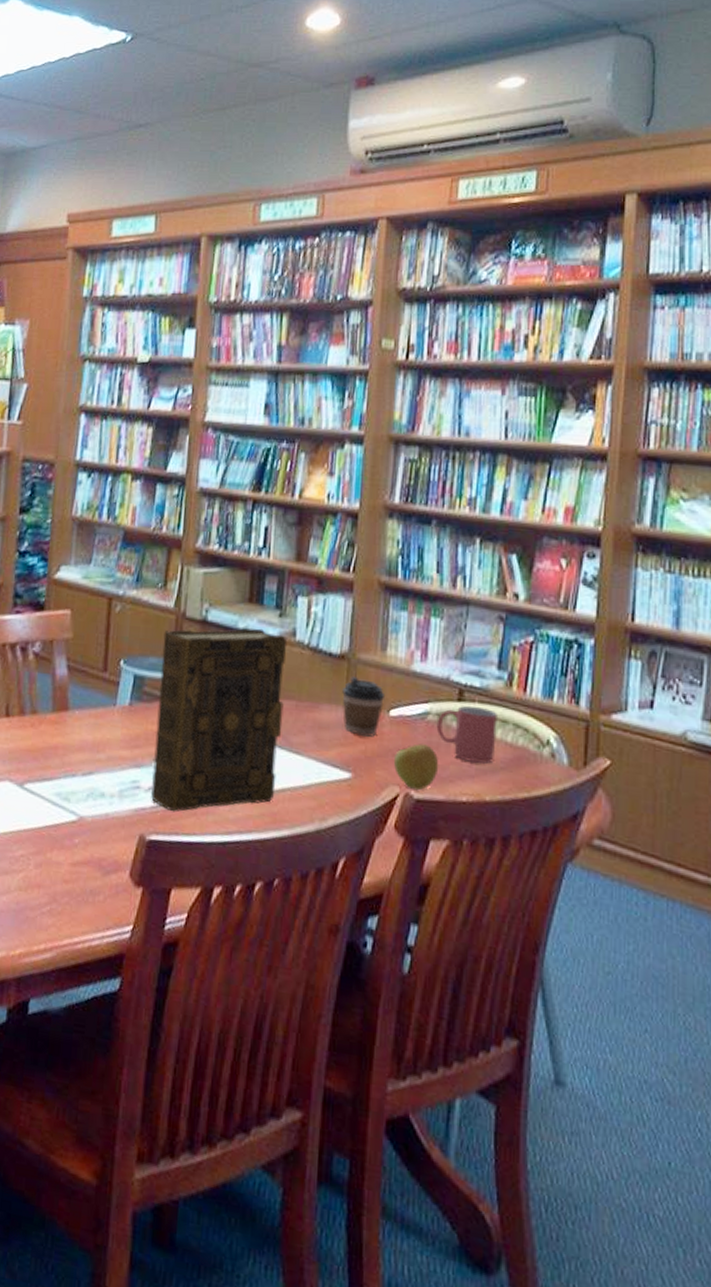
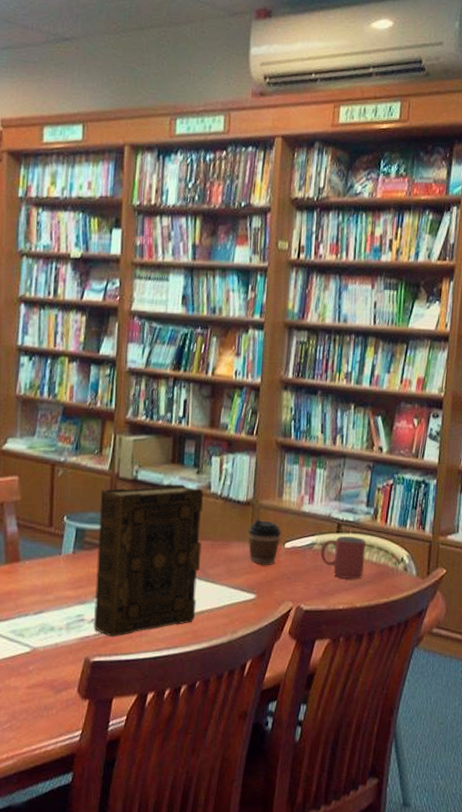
apple: present [393,743,439,790] -> none [288,568,323,603]

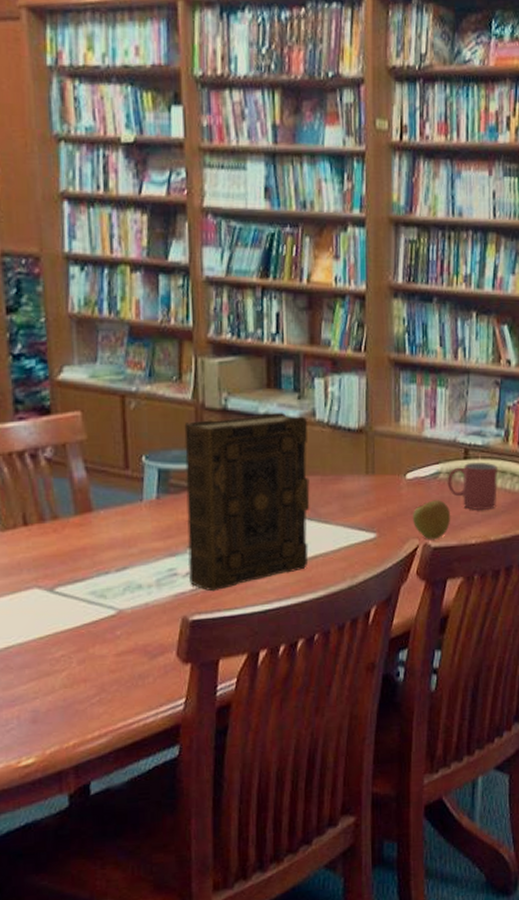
coffee cup: present [248,519,282,566] -> none [363,448,402,501]
apple: none [288,568,323,603] -> present [412,500,451,539]

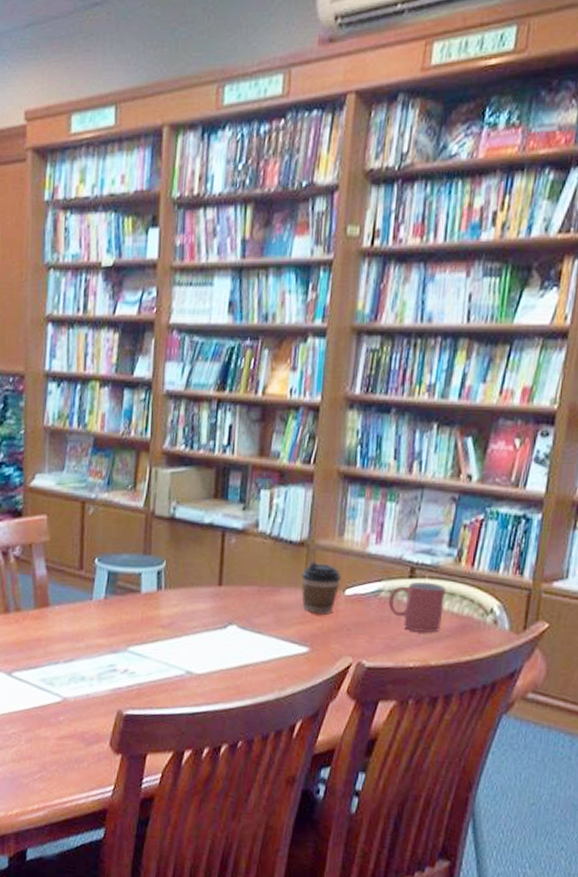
book: present [184,412,310,592] -> none [126,522,250,690]
coffee cup: none [363,448,402,501] -> present [301,561,342,616]
apple: present [412,500,451,539] -> none [347,618,390,659]

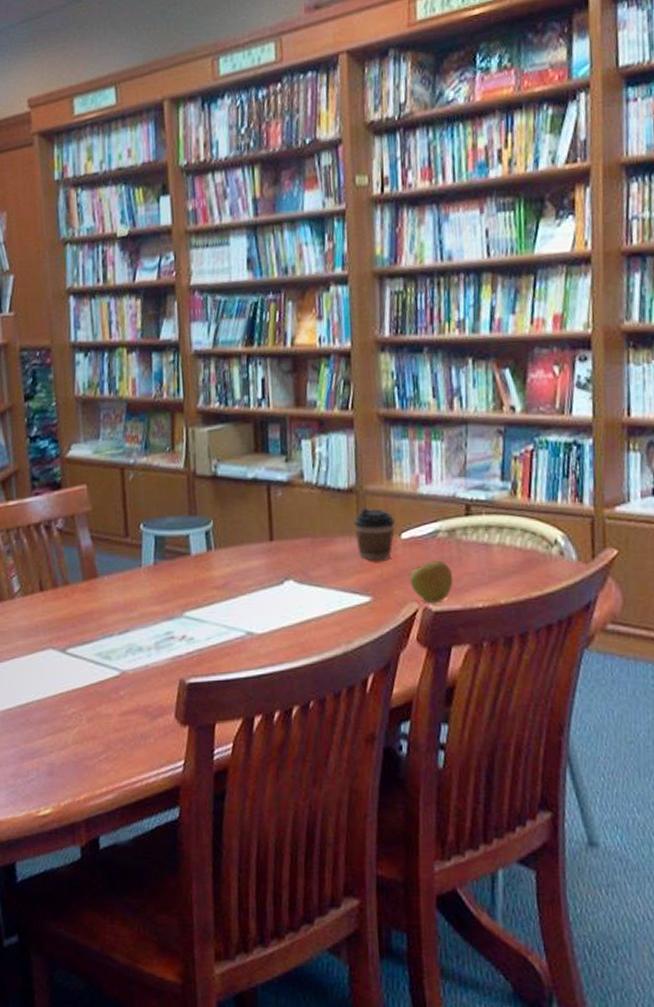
apple: none [347,618,390,659] -> present [409,560,454,603]
mug: present [388,581,446,634] -> none [447,518,507,572]

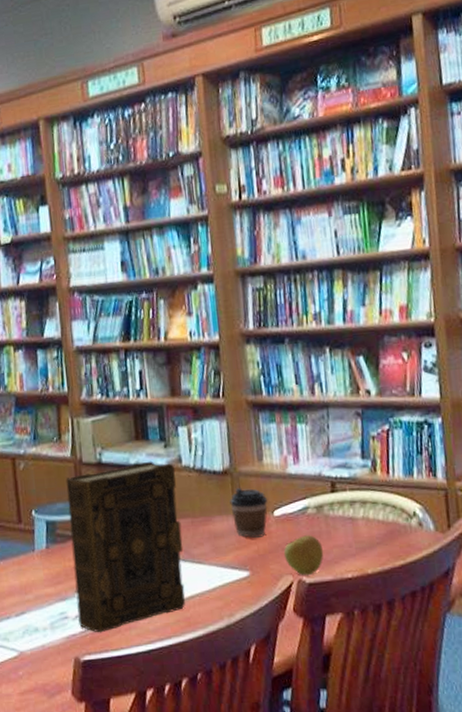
book: none [177,475,301,655] -> present [66,461,186,633]

